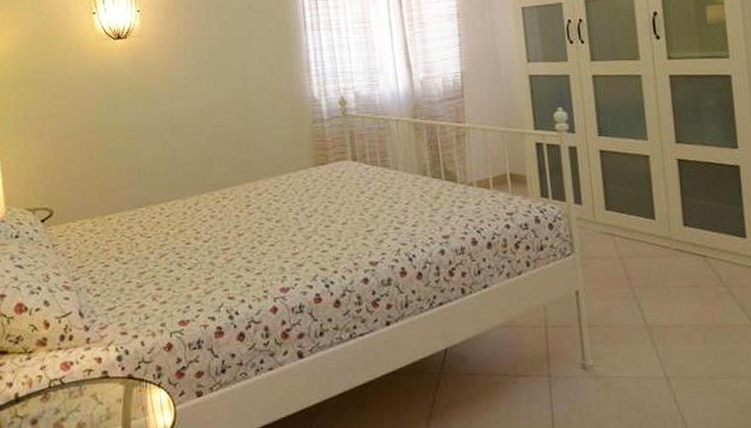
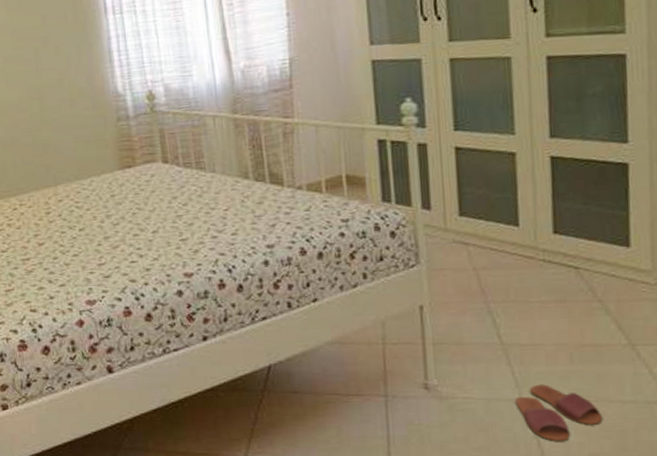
slippers: none [661,363,735,417] -> present [516,384,603,442]

